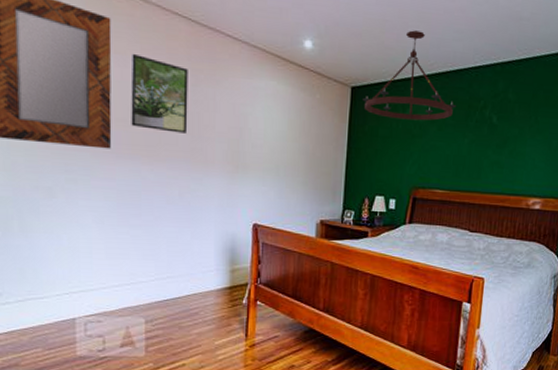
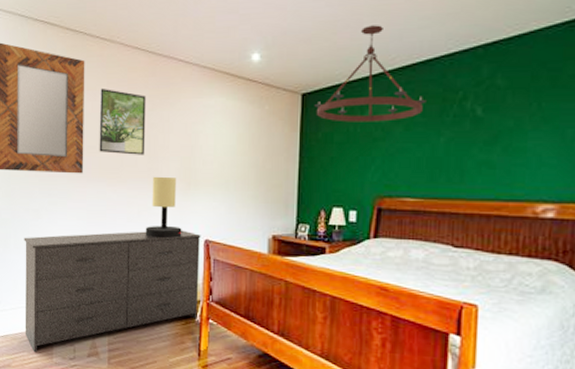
dresser: none [32,213,250,348] -> present [24,230,201,353]
table lamp: none [187,157,229,222] -> present [145,176,182,239]

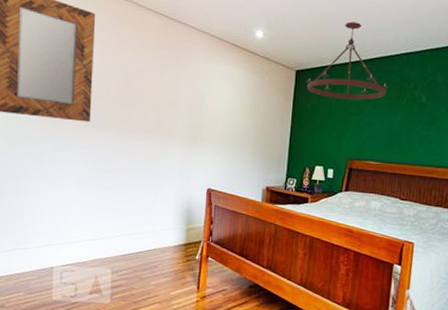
dresser: present [24,230,201,353] -> none [21,179,204,293]
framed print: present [99,88,146,155] -> none [108,42,157,110]
table lamp: present [145,176,182,239] -> none [151,129,187,187]

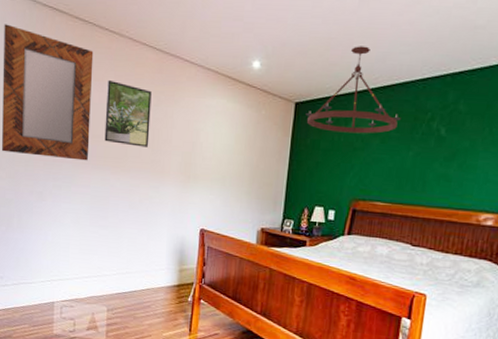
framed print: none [108,42,157,110] -> present [104,79,152,147]

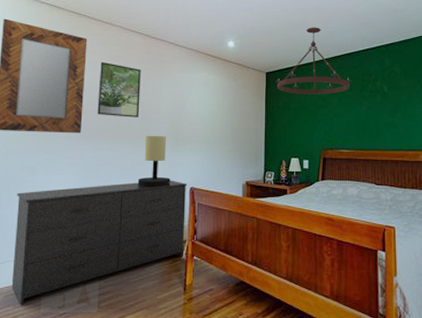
dresser: none [26,217,197,326] -> present [11,180,187,306]
table lamp: none [145,168,180,226] -> present [137,135,171,188]

